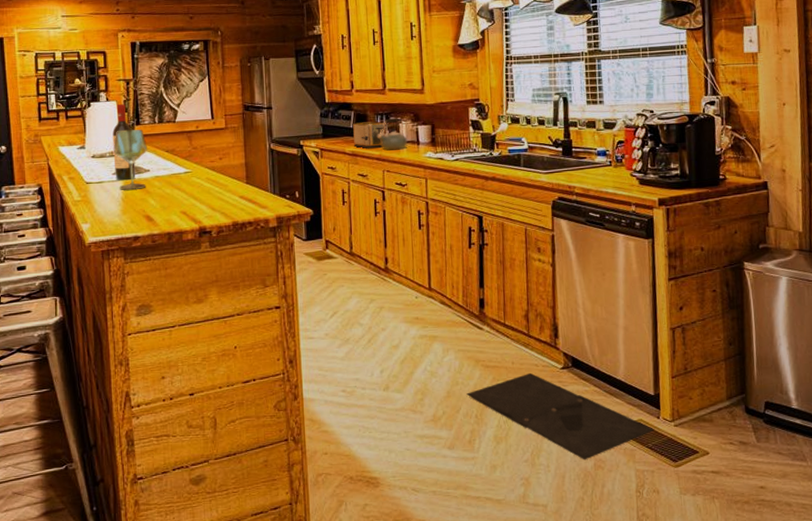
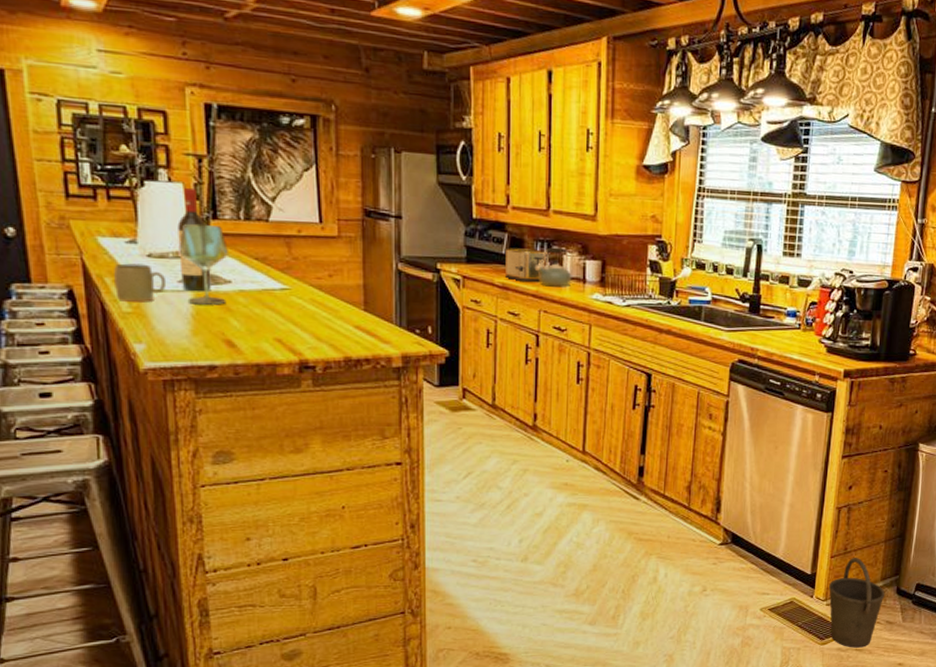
mug: none [69,163,105,193] -> present [114,263,167,302]
door mat: present [466,372,655,460] -> none [614,547,807,638]
bucket: none [674,377,734,470] -> present [829,558,885,648]

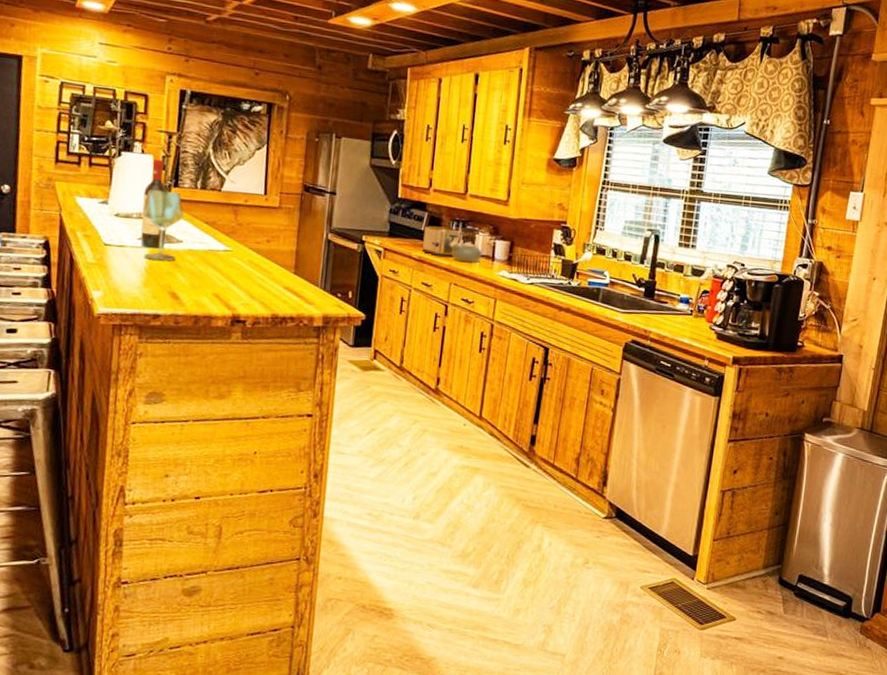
mug: present [114,263,167,302] -> none [84,220,128,255]
bucket: present [829,558,885,648] -> none [710,543,767,637]

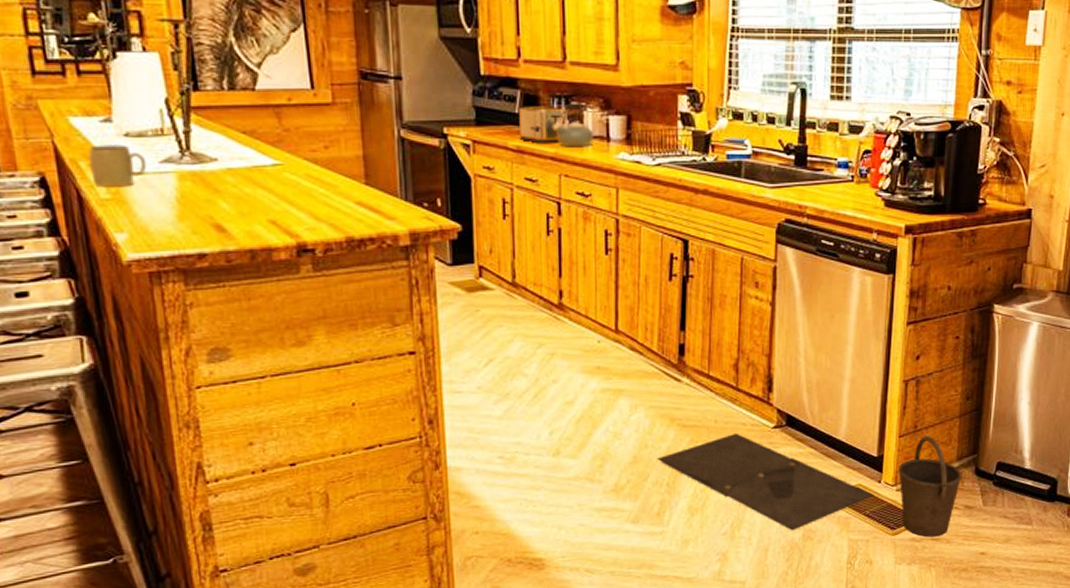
mug: none [84,220,128,255] -> present [88,144,147,187]
wine bottle: present [140,160,168,249] -> none [155,58,196,173]
wine glass: present [142,190,184,261] -> none [157,98,214,186]
door mat: none [501,518,687,614] -> present [657,432,874,531]
bucket: none [710,543,767,637] -> present [899,436,962,537]

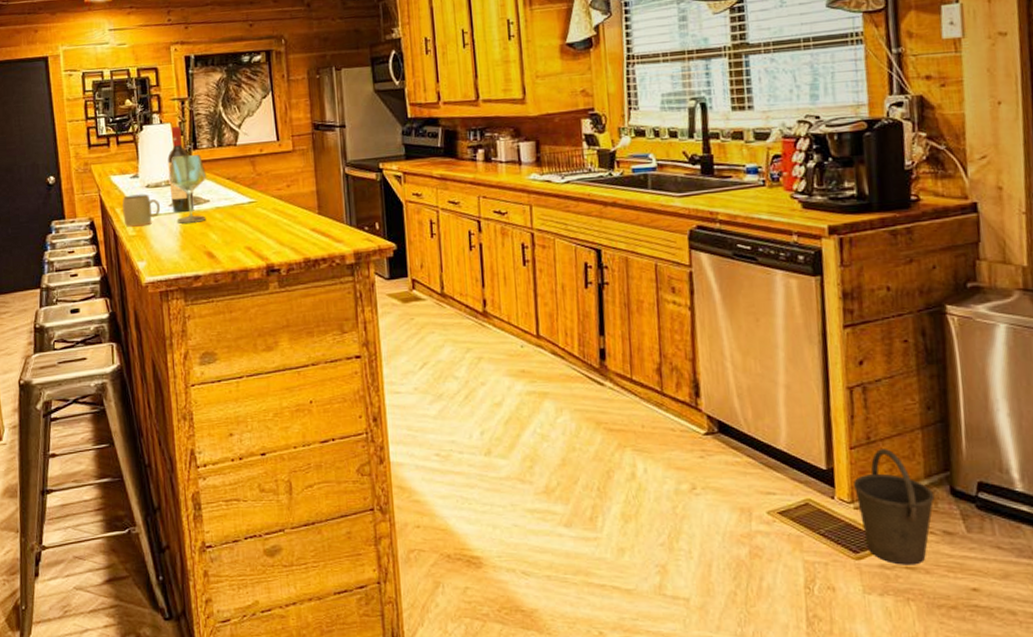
wine bottle: none [155,58,196,173] -> present [168,127,194,213]
wine glass: none [157,98,214,186] -> present [169,155,206,224]
toaster: present [519,106,568,145] -> none [441,138,483,172]
kettle: present [553,103,595,148] -> none [471,133,508,173]
door mat: present [657,432,874,531] -> none [585,438,828,547]

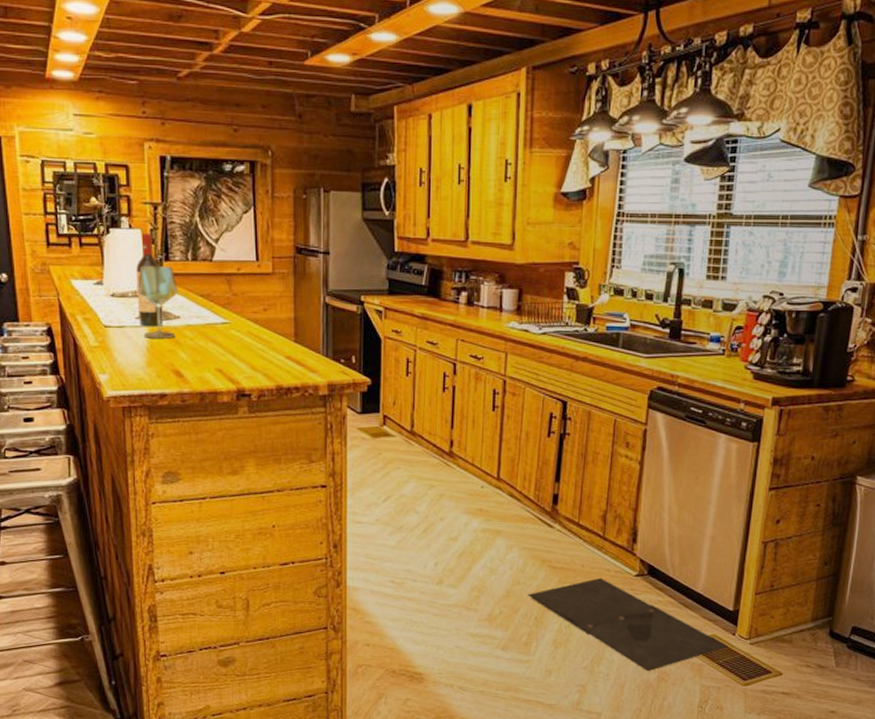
mug: present [122,194,161,227] -> none [84,302,127,337]
door mat: none [585,438,828,547] -> present [527,577,728,672]
bucket: present [854,449,935,565] -> none [753,596,816,691]

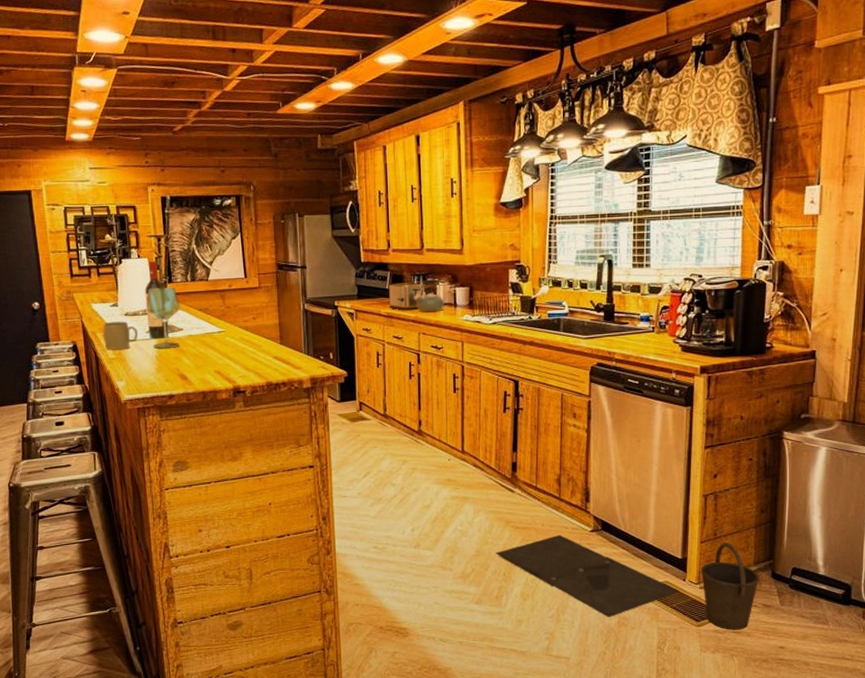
mug: none [84,302,127,337] -> present [103,321,138,350]
toaster: none [425,279,467,313] -> present [389,282,425,311]
kettle: none [454,277,489,316] -> present [414,279,445,313]
bucket: none [753,596,816,691] -> present [701,543,760,630]

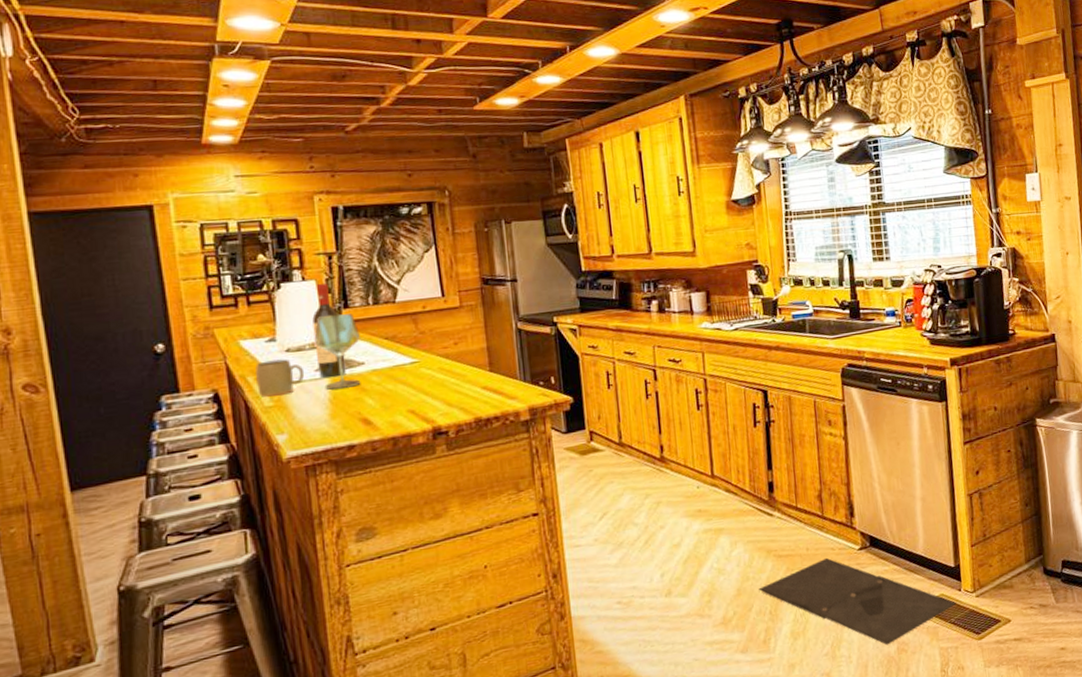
toaster: present [389,282,425,311] -> none [616,290,657,323]
kettle: present [414,279,445,313] -> none [645,285,681,323]
bucket: present [701,543,760,630] -> none [975,542,1033,638]

